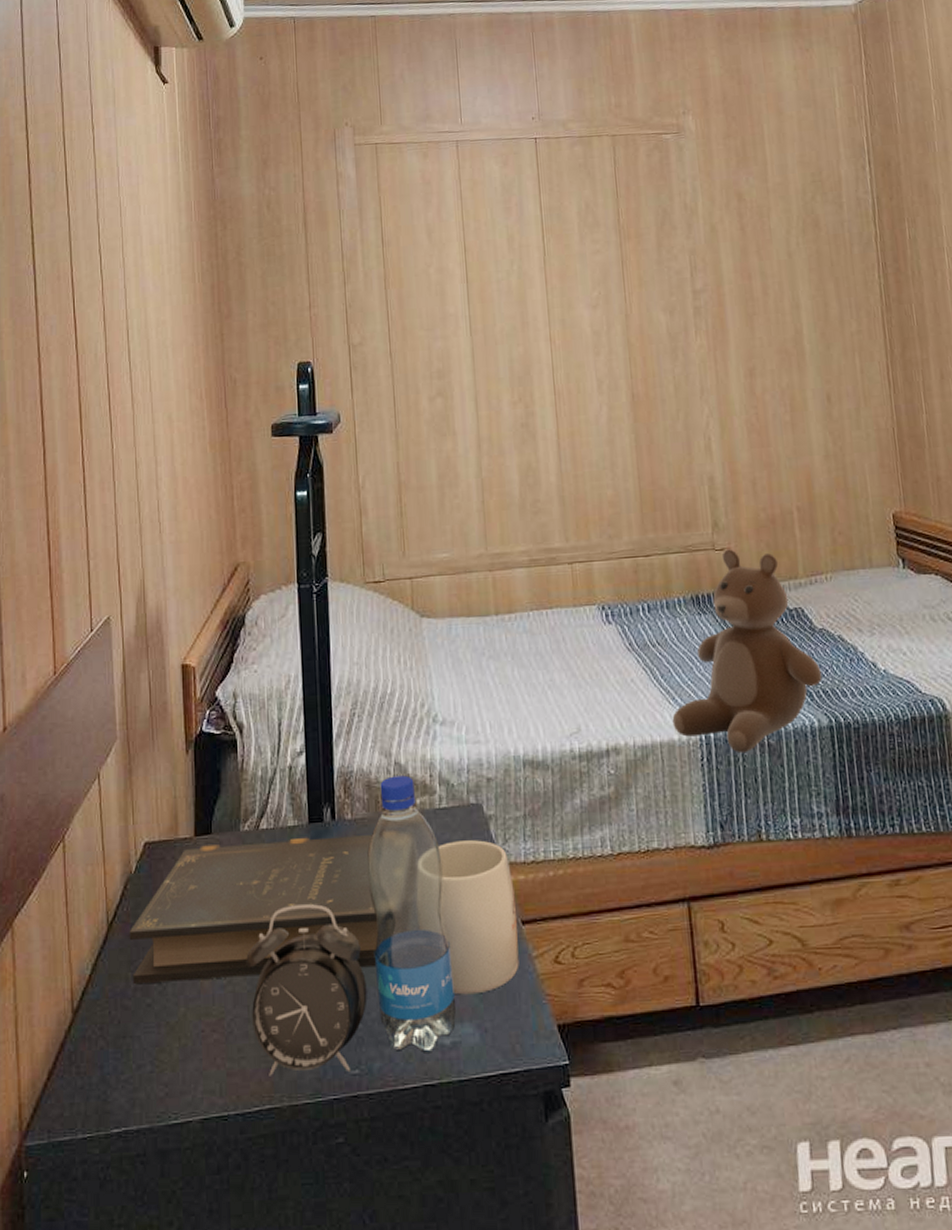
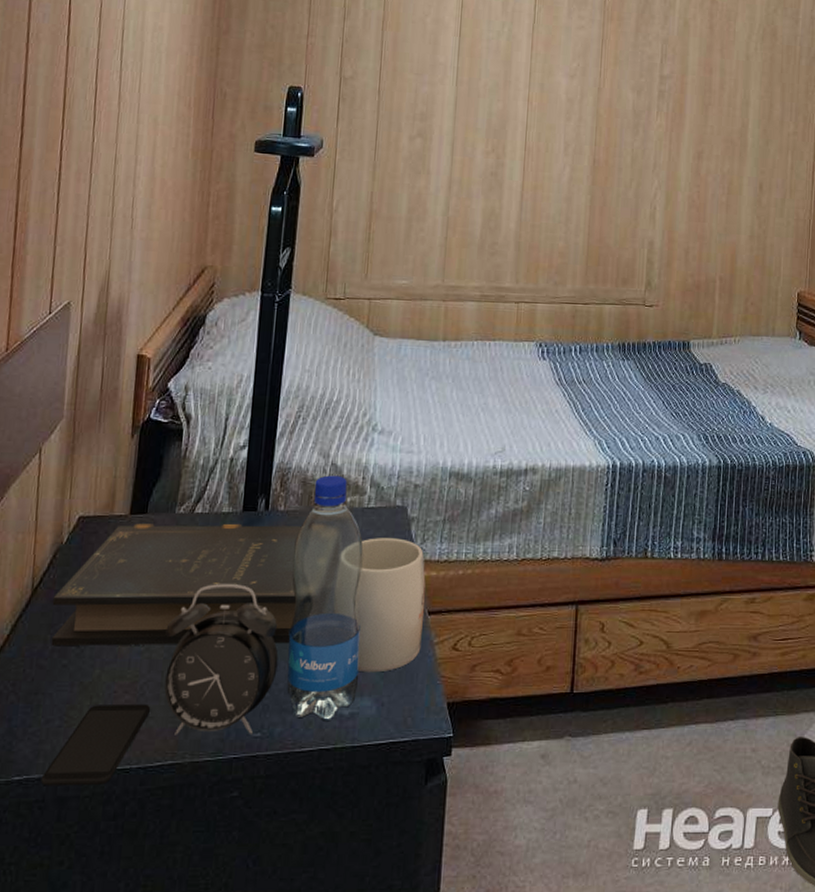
mobile phone: none [140,1042,242,1139] -> present [40,703,151,786]
bear: present [672,549,822,754] -> none [586,306,719,483]

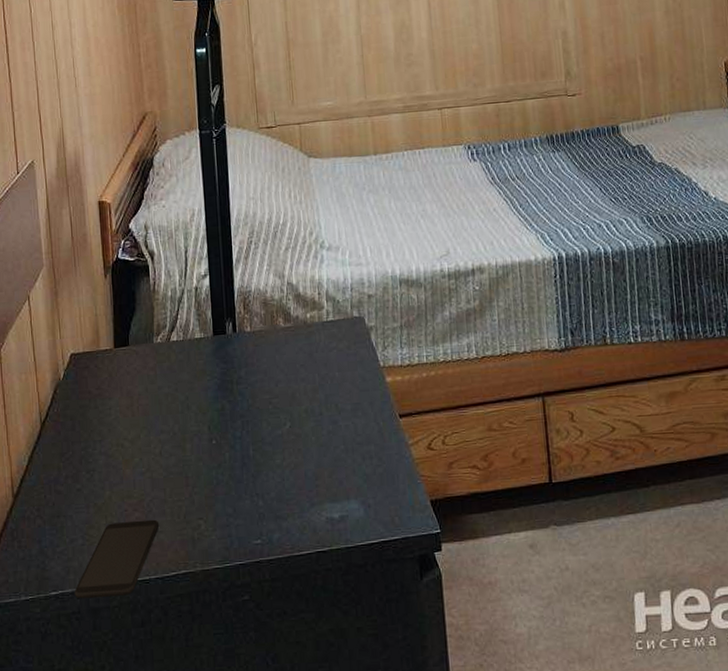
book: present [51,523,302,647] -> none [59,344,275,473]
alarm clock: present [164,584,279,735] -> none [161,403,267,547]
bottle: present [287,475,364,723] -> none [264,293,343,527]
mug: present [356,538,426,673] -> none [326,347,397,477]

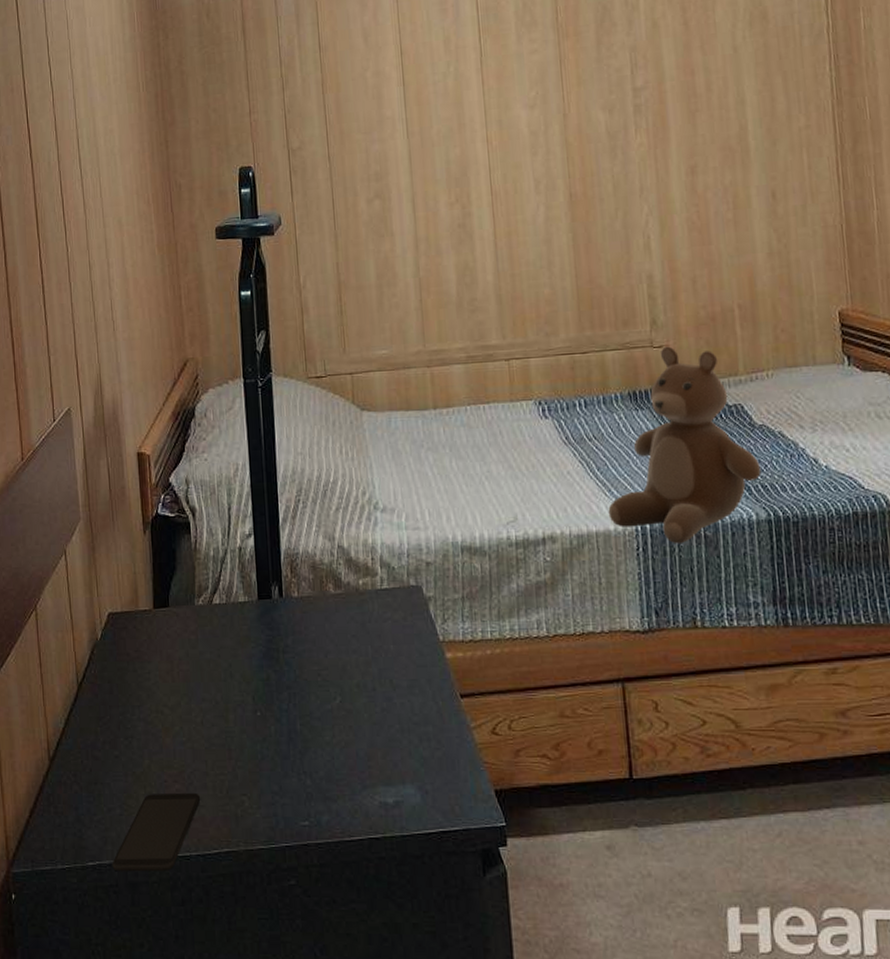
bear: none [529,94,661,271] -> present [608,346,761,544]

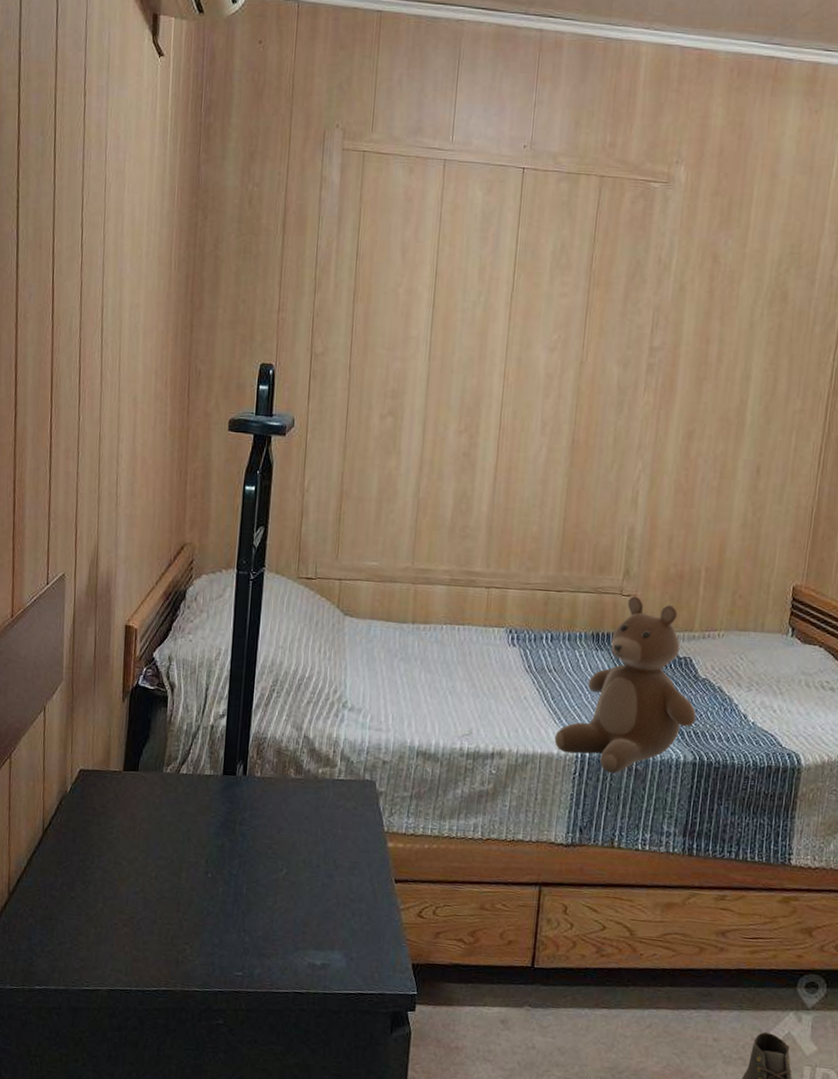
mobile phone: present [112,792,201,872] -> none [57,933,147,1001]

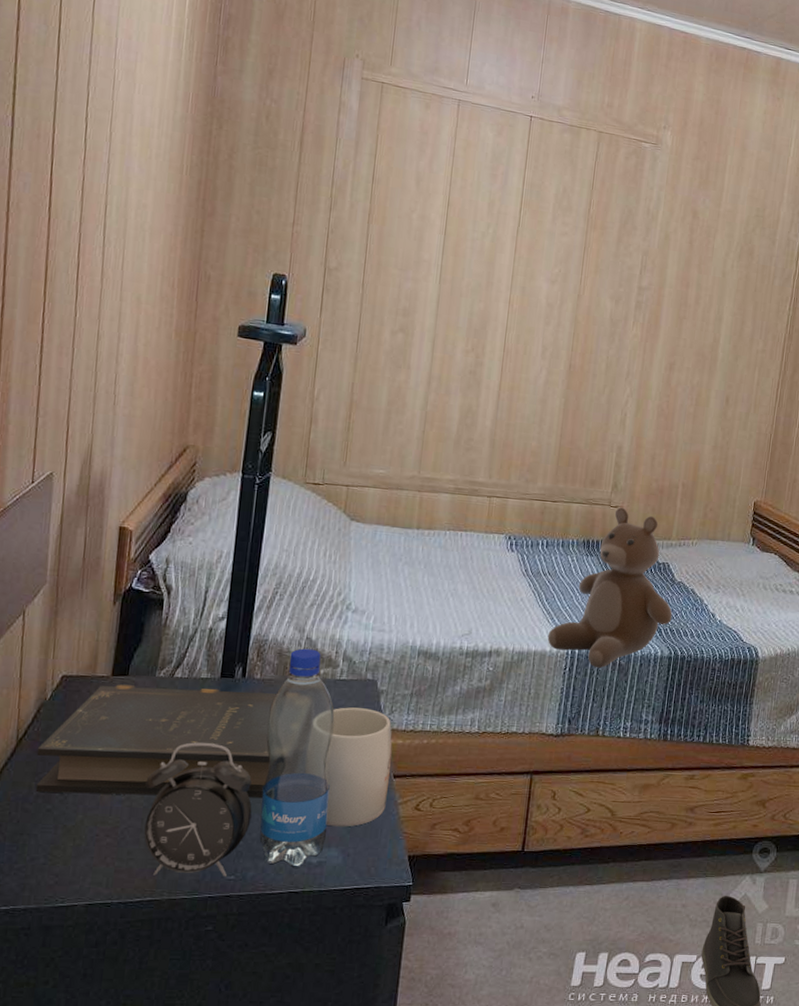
book: none [60,779,277,896] -> present [35,684,277,798]
alarm clock: none [157,838,257,973] -> present [144,742,252,877]
bottle: none [264,747,334,970] -> present [259,648,335,870]
mug: none [327,808,393,931] -> present [326,707,393,827]

